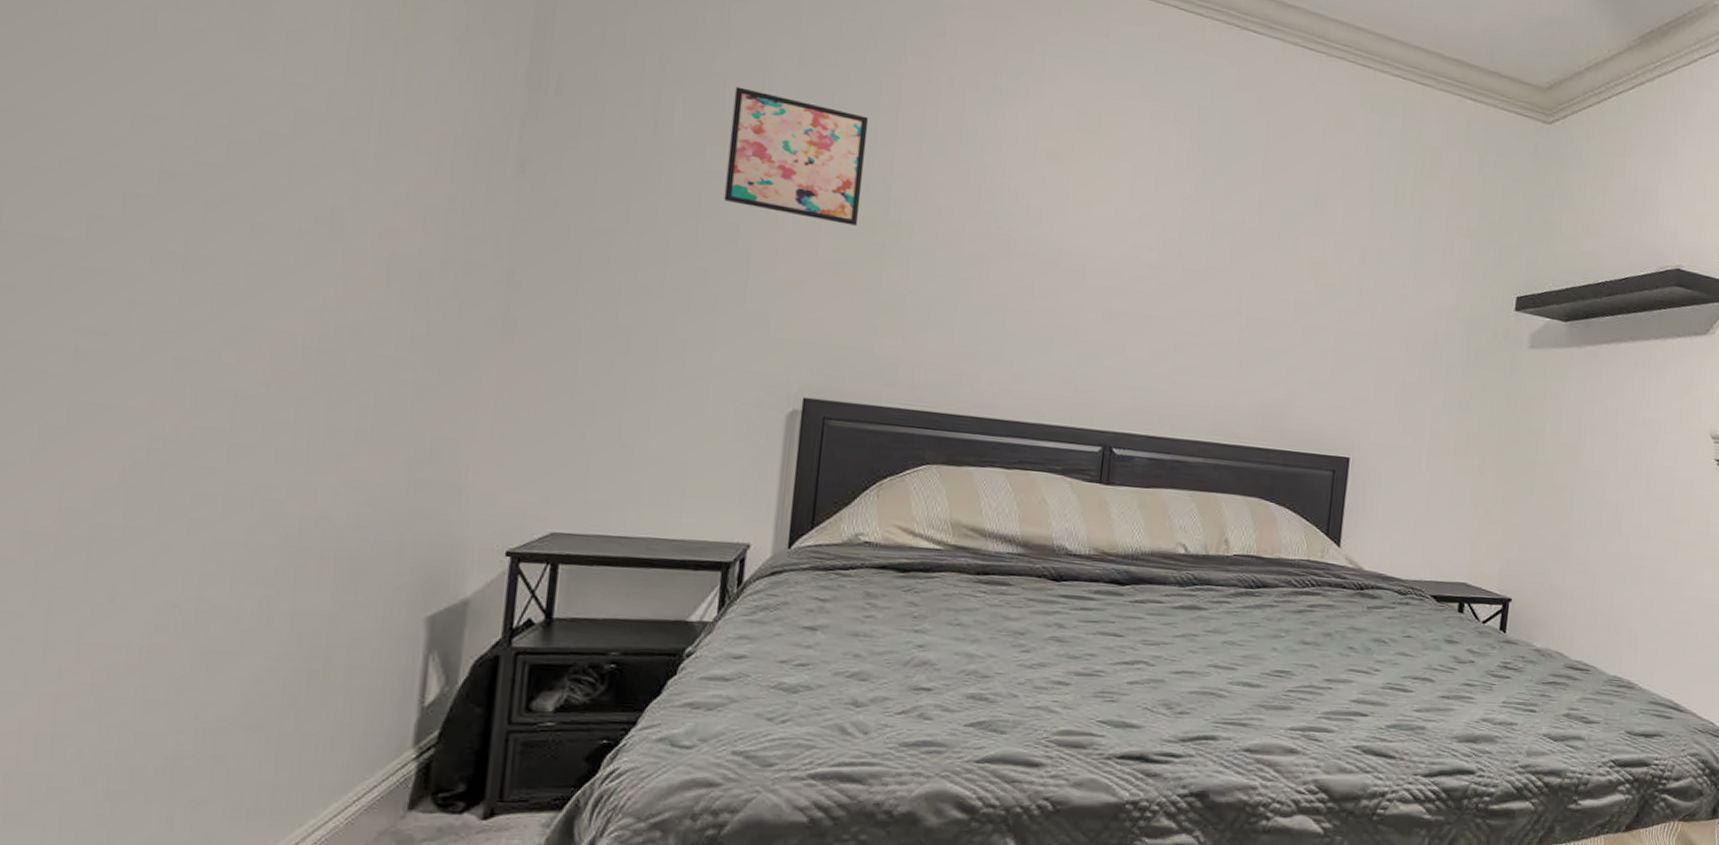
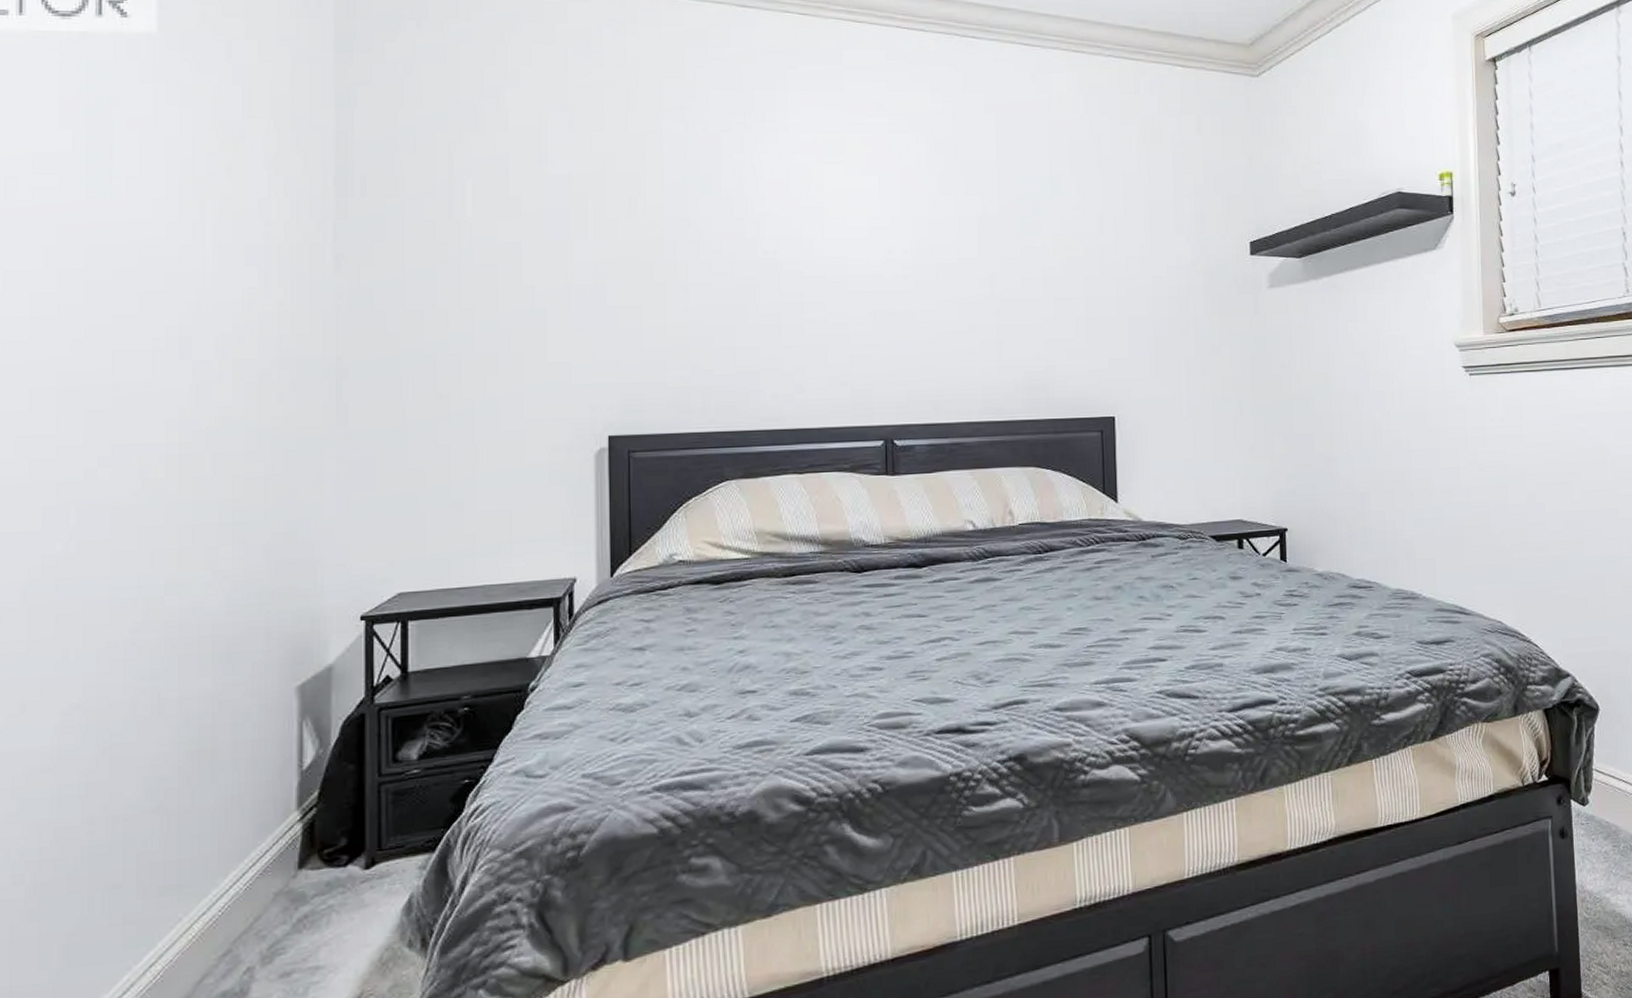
wall art: present [724,86,869,226] -> none [516,163,639,272]

